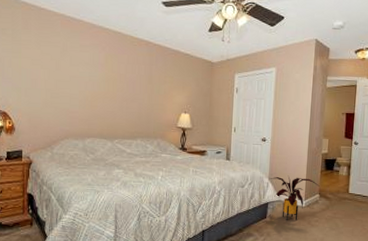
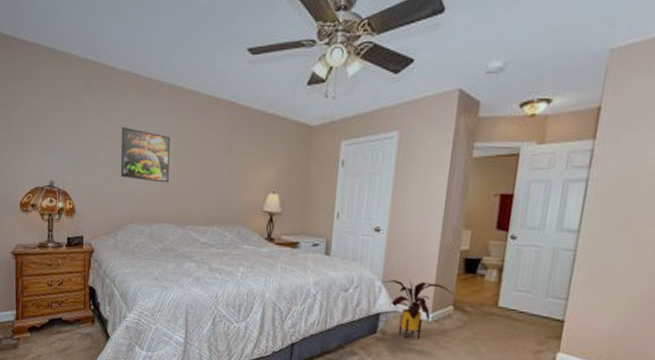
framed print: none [56,58,100,105] -> present [120,126,170,183]

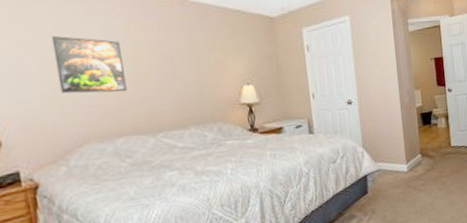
house plant: present [382,278,455,339] -> none [363,138,420,191]

